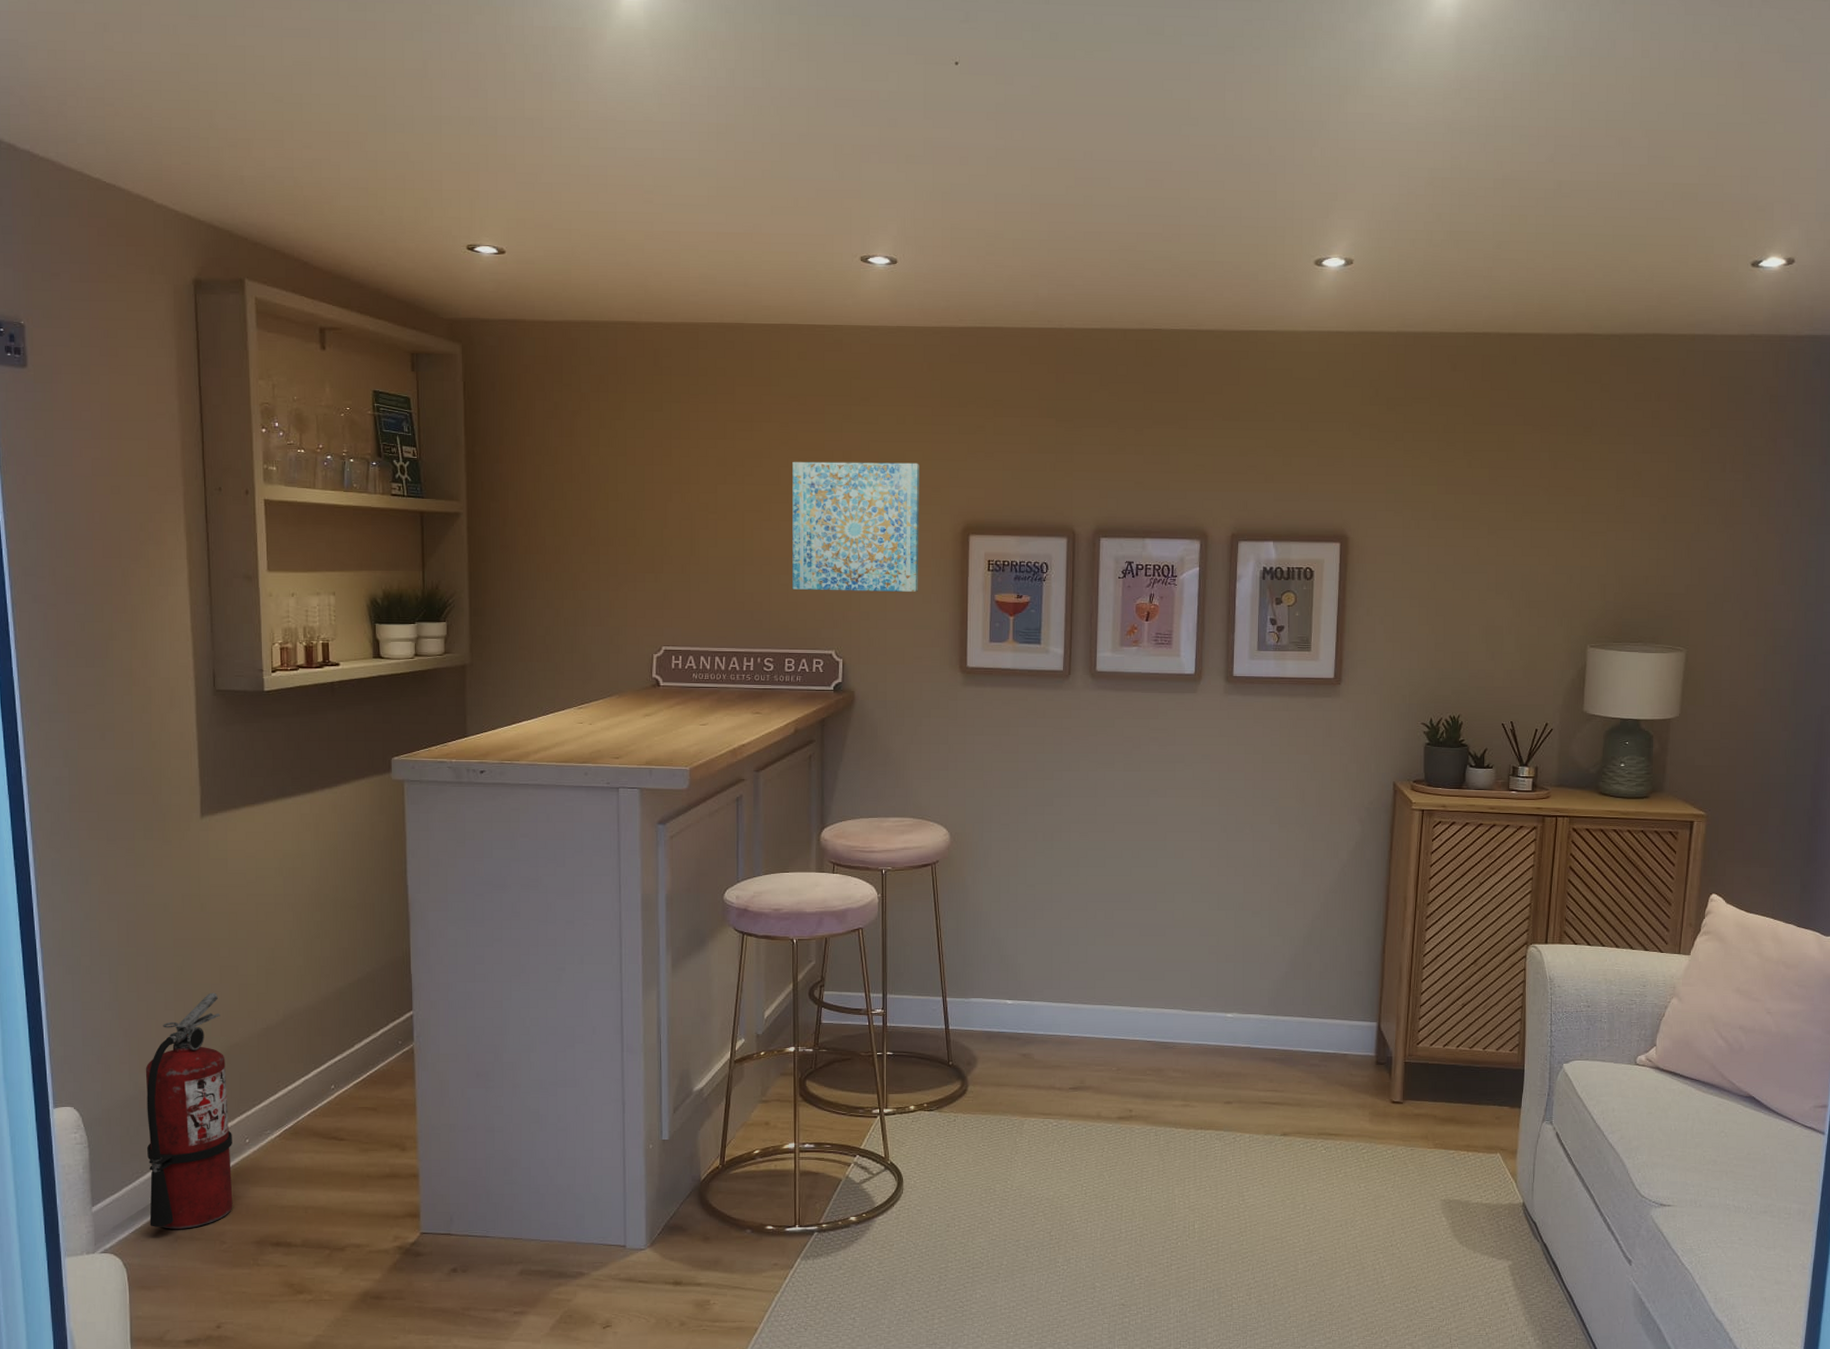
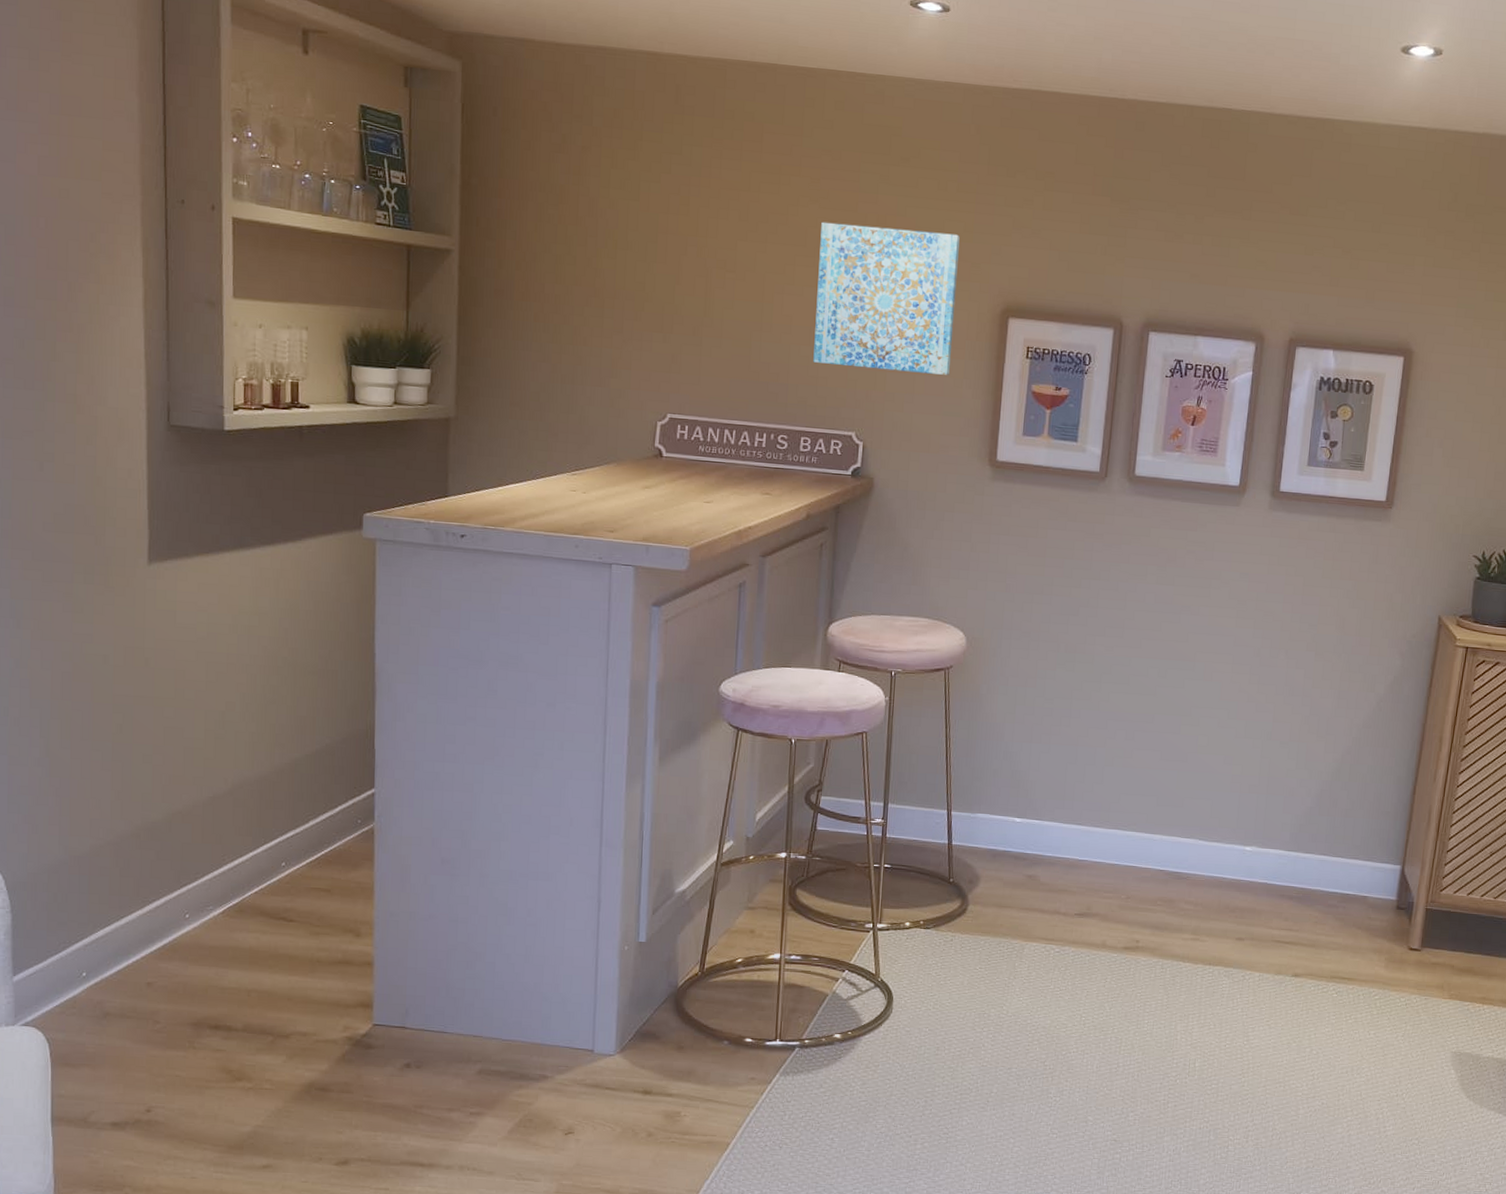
fire extinguisher: present [145,992,233,1229] -> none [76,754,171,1006]

